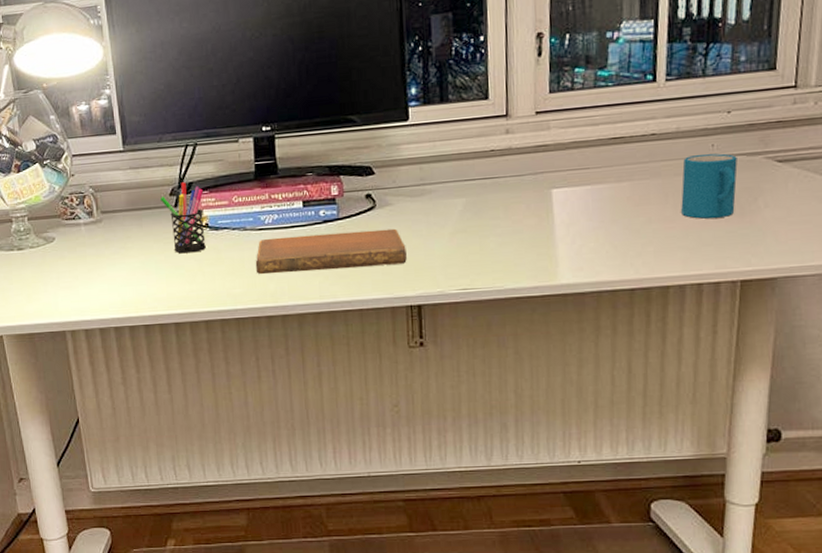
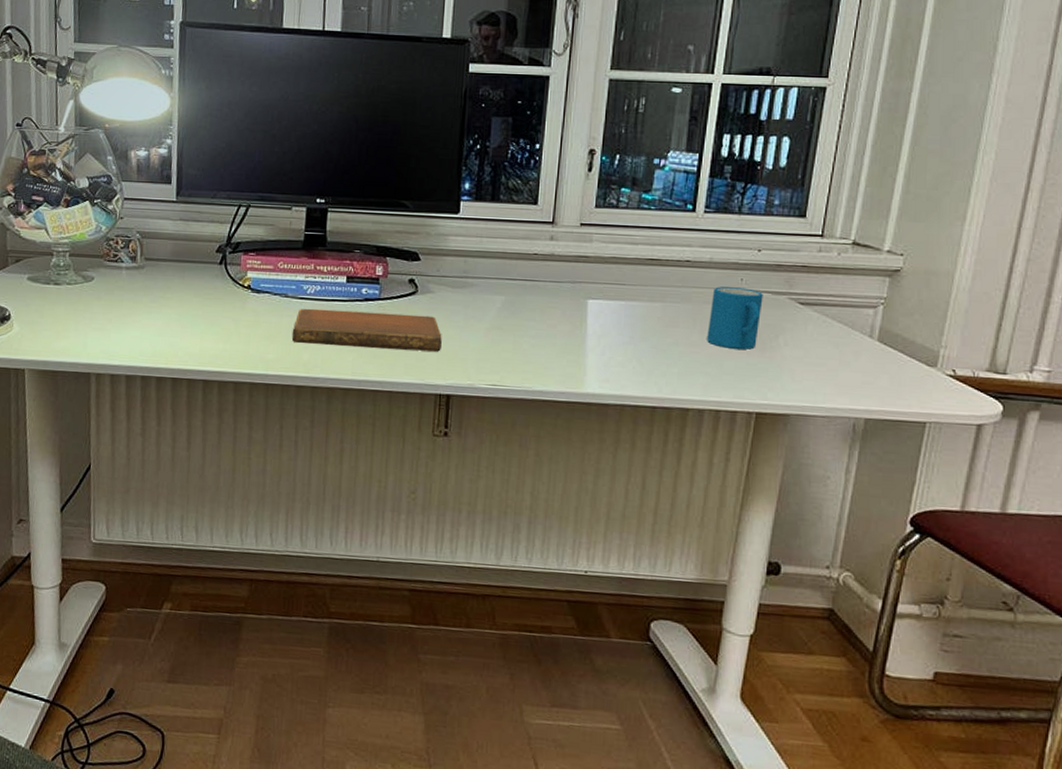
pen holder: present [161,182,206,254] -> none [206,241,251,312]

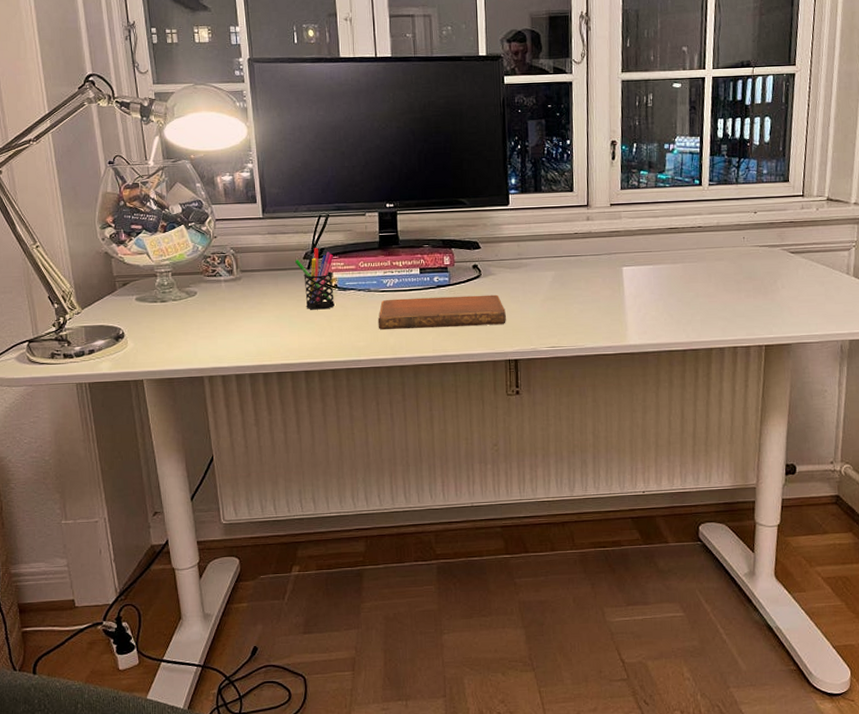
pen holder: none [206,241,251,312] -> present [295,248,335,310]
mug: present [707,286,763,350] -> none [721,244,762,296]

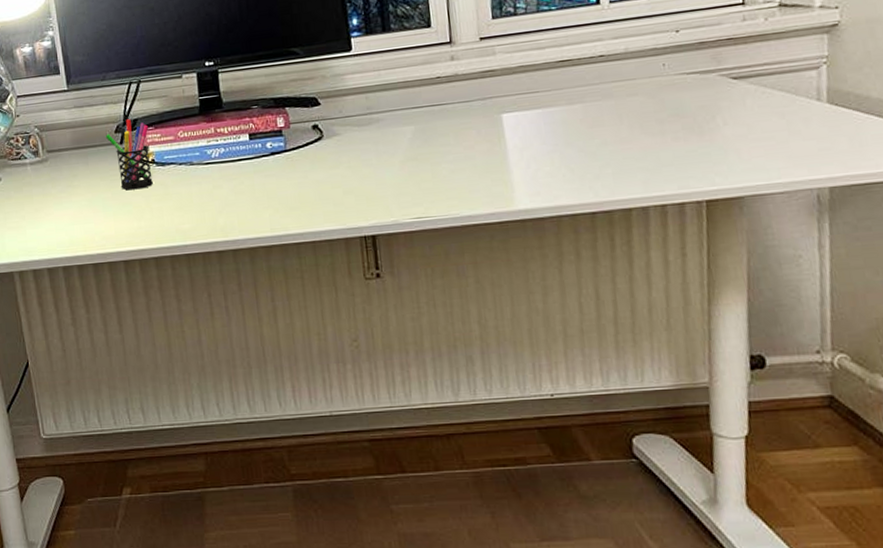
notebook: present [377,294,506,330] -> none [203,158,358,208]

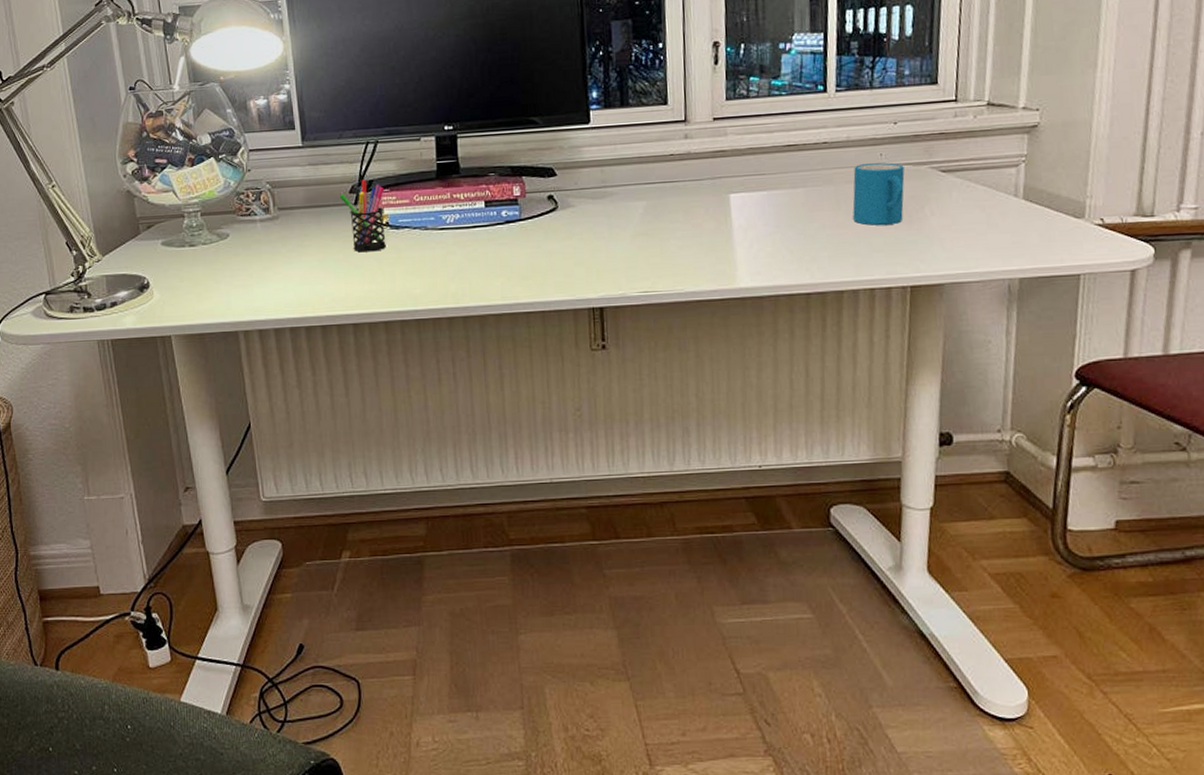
mug: none [634,72,693,139] -> present [852,162,905,226]

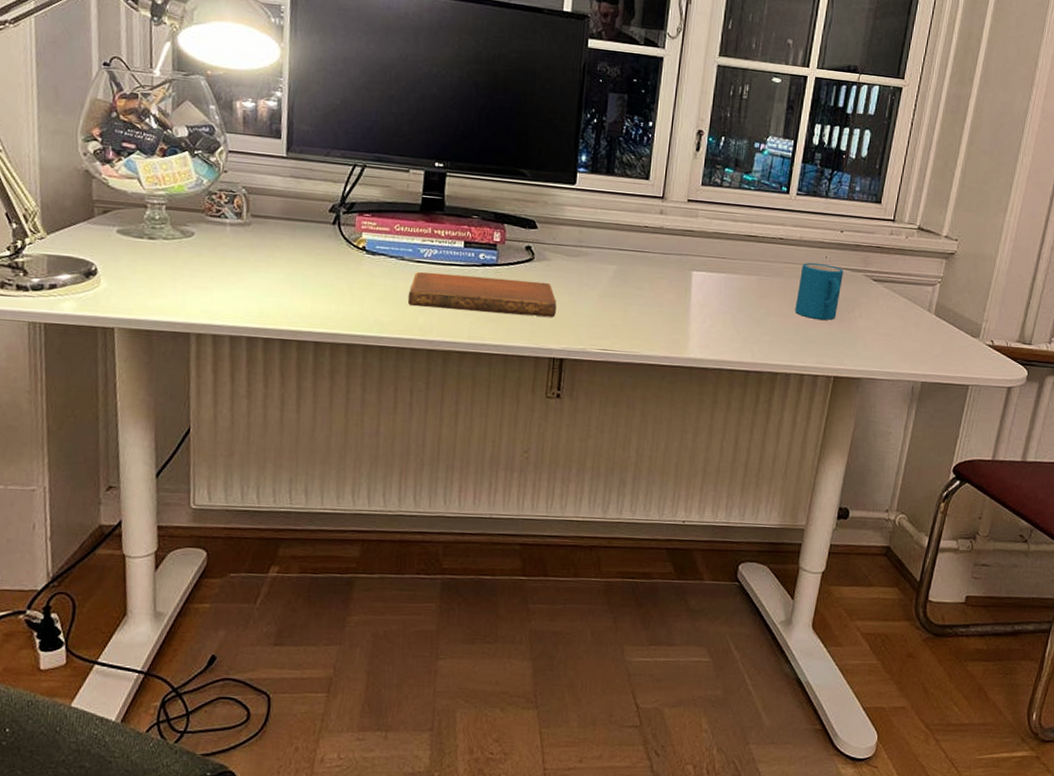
pen holder: present [340,180,386,253] -> none [319,201,366,274]
notebook: none [436,230,589,274] -> present [408,271,557,317]

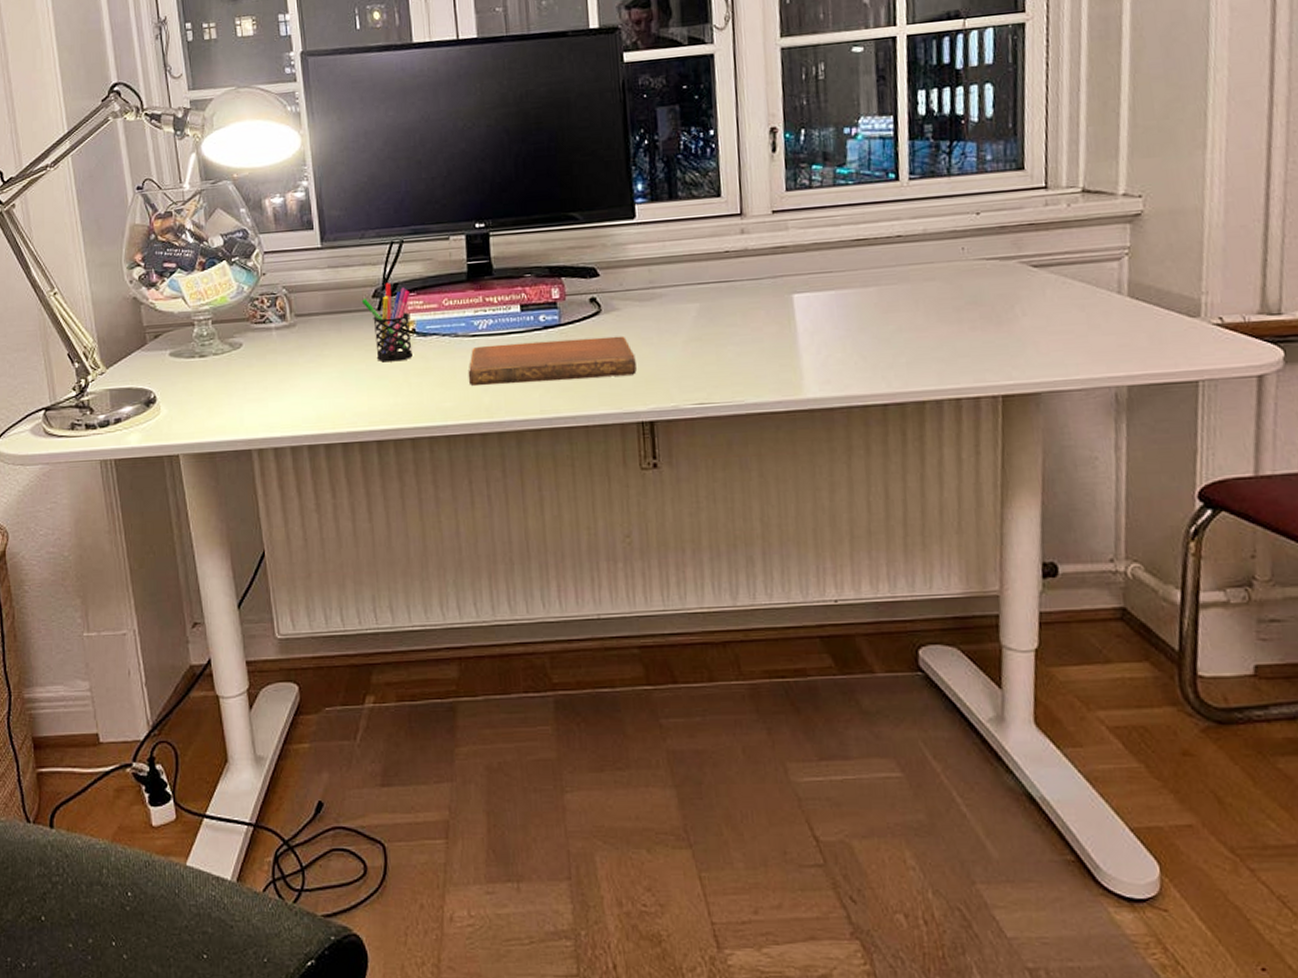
pen holder: none [319,201,366,274] -> present [362,283,413,362]
mug: present [795,263,844,320] -> none [932,257,991,328]

